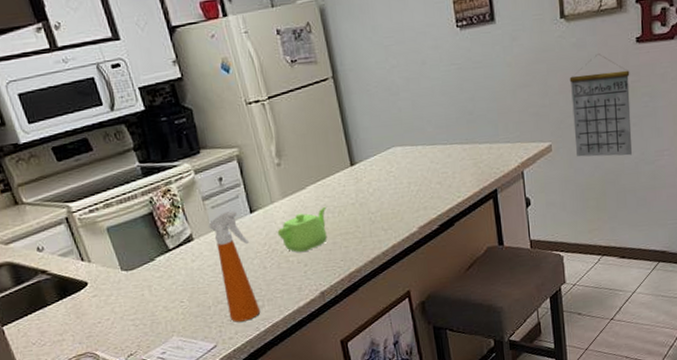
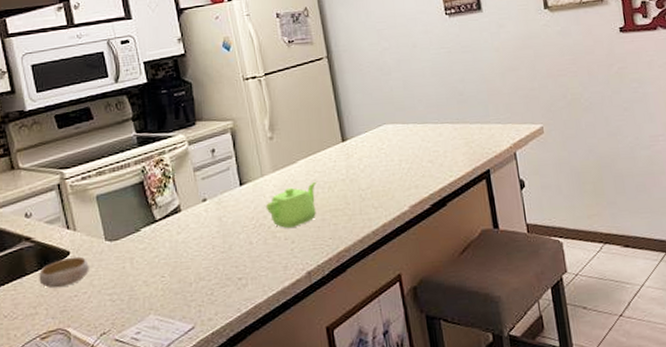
bowl: none [60,286,109,317] -> present [39,256,89,288]
spray bottle: present [208,210,261,322] -> none [197,182,244,302]
calendar: present [569,54,632,157] -> none [557,41,626,140]

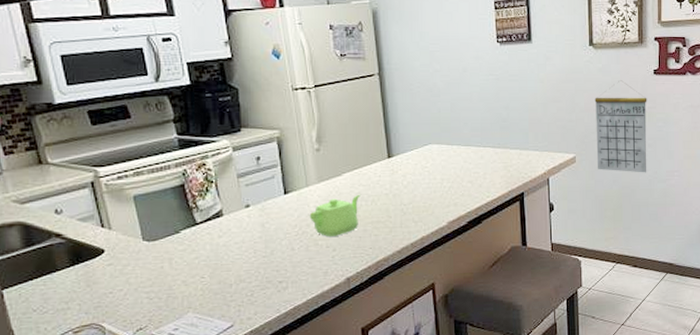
bowl: present [39,256,89,288] -> none [71,255,125,285]
calendar: none [557,41,626,140] -> present [594,80,647,173]

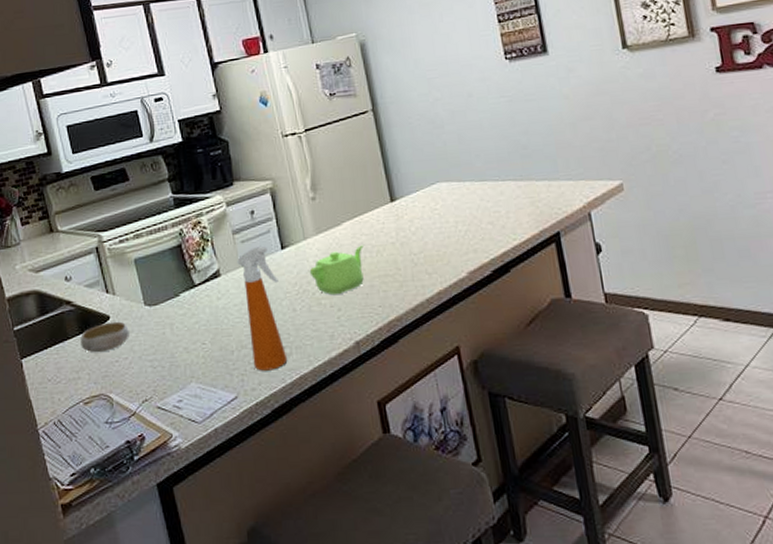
bowl: none [71,255,125,285] -> present [80,321,129,353]
spray bottle: none [240,189,284,302] -> present [237,245,288,371]
calendar: present [594,80,647,173] -> none [638,85,725,198]

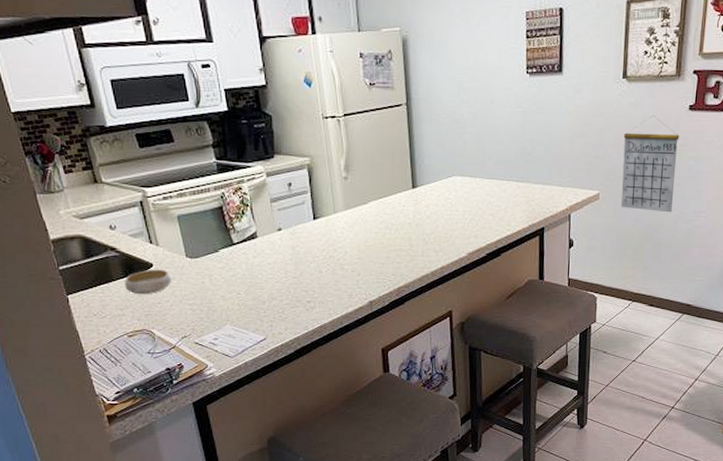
spray bottle: present [237,245,288,371] -> none [273,214,311,319]
teapot: present [309,245,364,294] -> none [336,222,385,262]
calendar: none [638,85,725,198] -> present [621,116,680,213]

